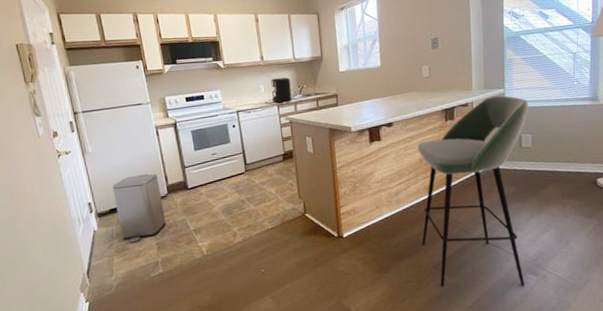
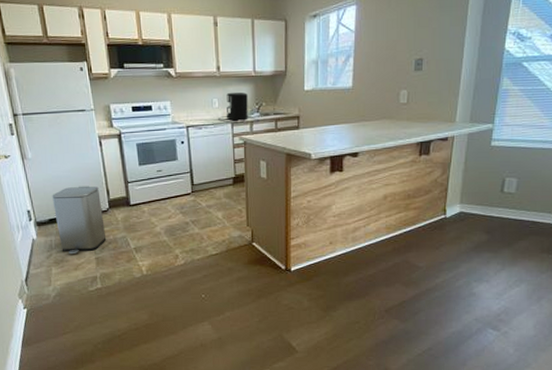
bar stool: present [417,95,529,286] -> none [375,131,519,340]

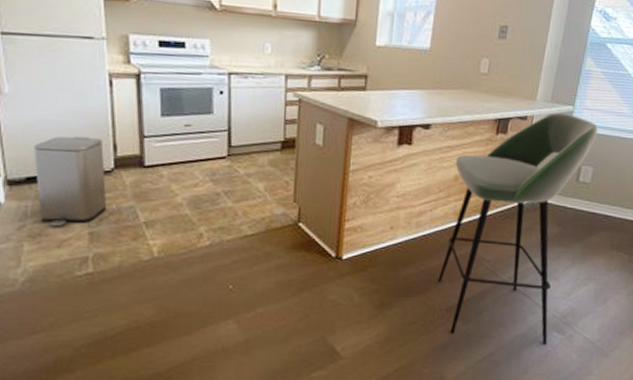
coffee maker: present [218,93,260,124] -> none [270,38,320,76]
bar stool: none [375,131,519,340] -> present [438,112,598,344]

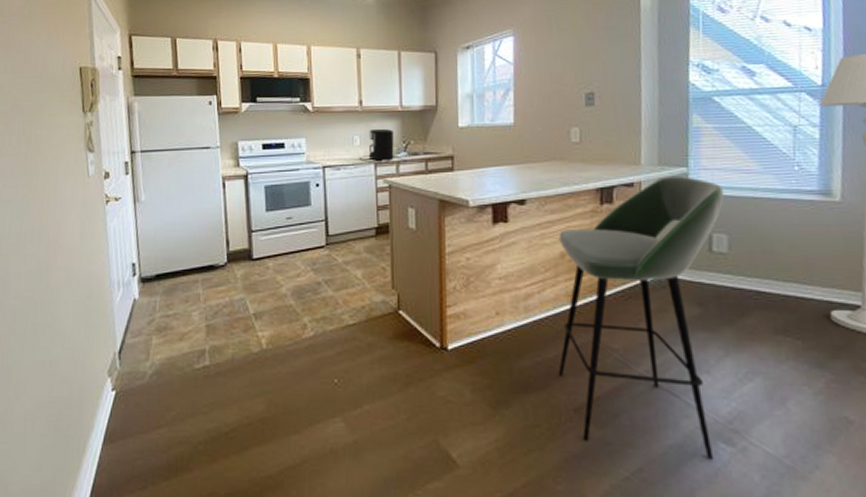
pedal bin: present [34,136,107,225] -> none [162,234,221,319]
coffee maker: none [270,38,320,76] -> present [360,129,407,164]

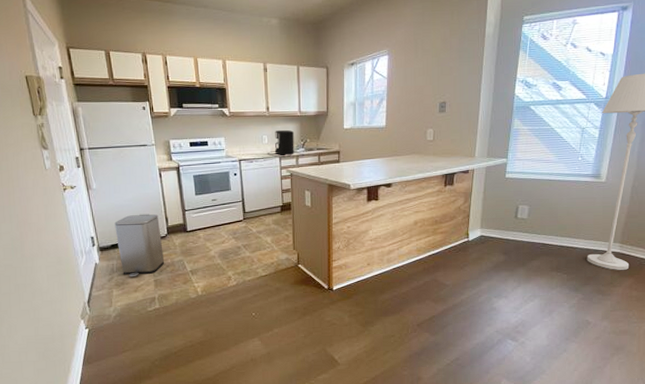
pedal bin: none [162,234,221,319] -> present [114,214,165,276]
bar stool: present [558,175,724,459] -> none [408,164,529,350]

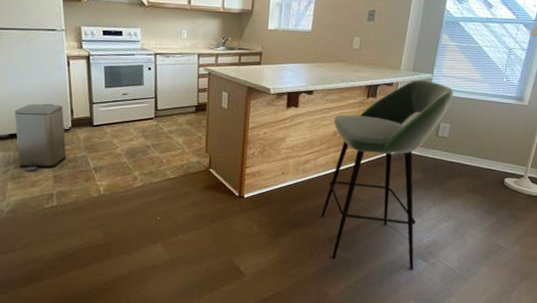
coffee maker: present [268,130,305,158] -> none [186,26,225,55]
bar stool: none [408,164,529,350] -> present [321,79,453,270]

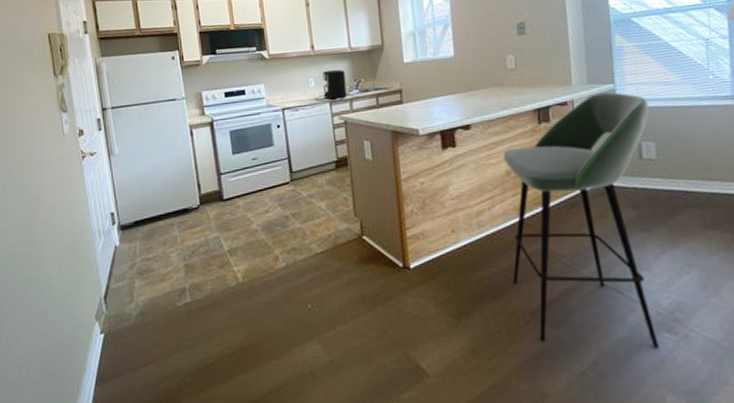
pedal bin: present [14,103,67,170] -> none [138,180,197,261]
coffee maker: none [186,26,225,55] -> present [315,70,360,103]

